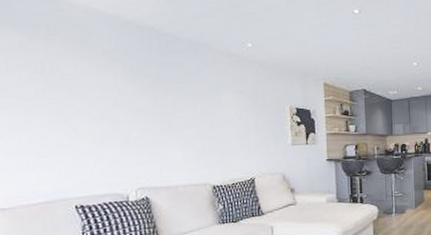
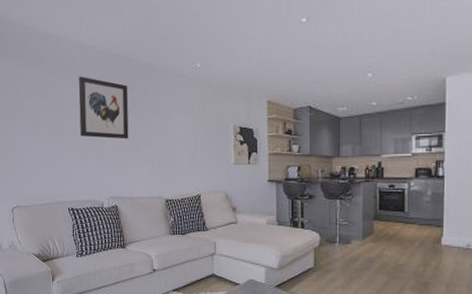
wall art: none [92,48,164,122] -> present [78,76,129,140]

